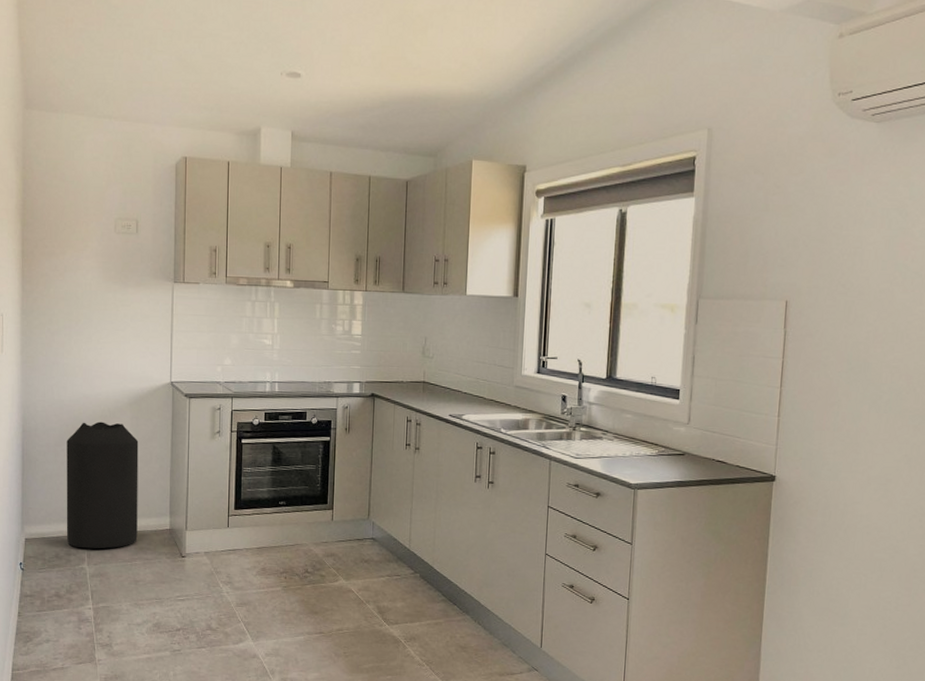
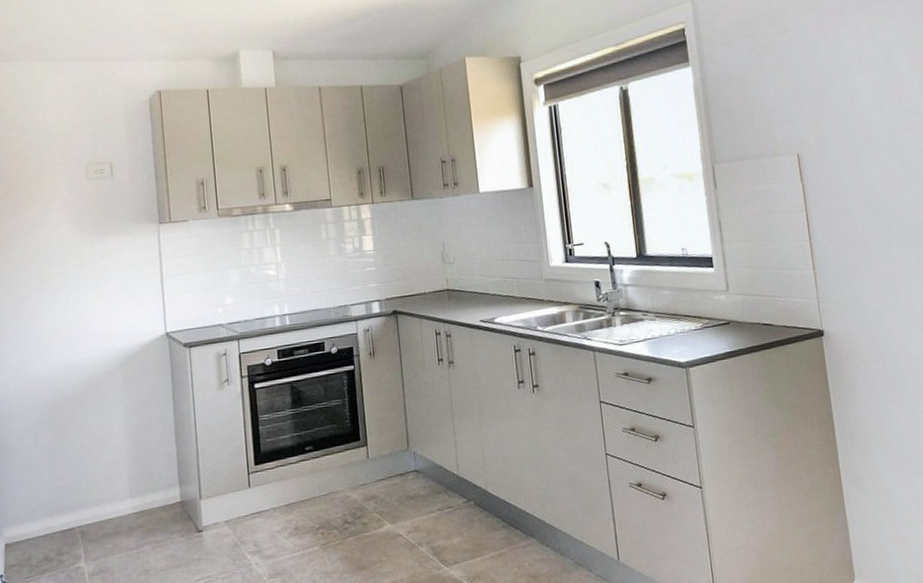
trash can: present [66,421,139,549] -> none [47,389,143,544]

